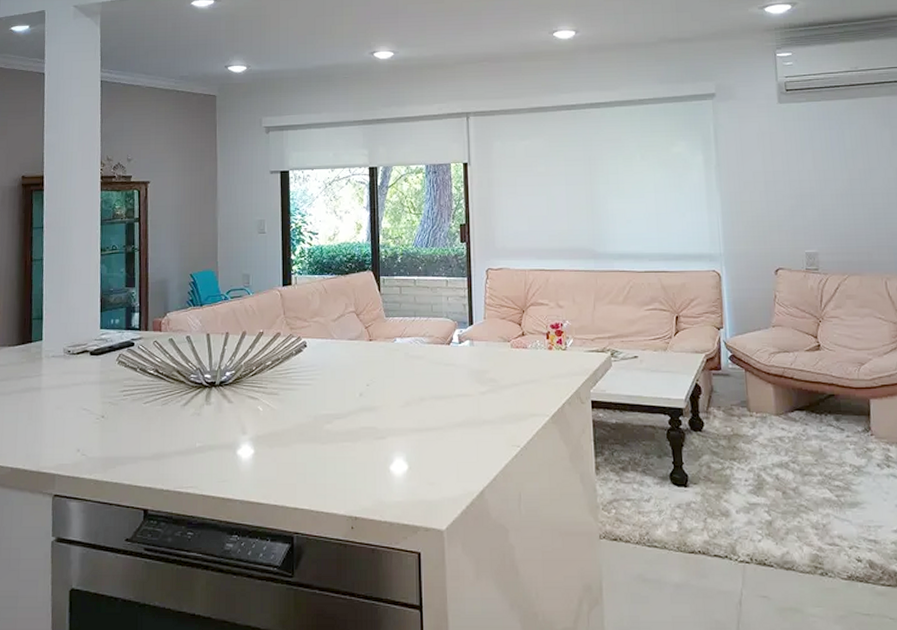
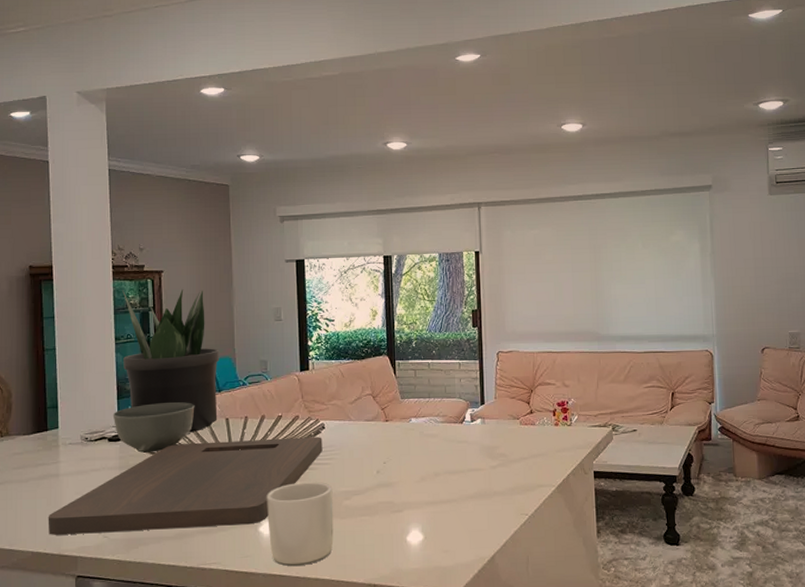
cutting board: none [28,355,304,451] -> present [48,436,323,535]
bowl: none [95,316,177,368] -> present [112,402,195,453]
planter: none [107,200,202,348] -> present [122,289,220,433]
mug: none [245,402,314,493] -> present [266,481,334,566]

